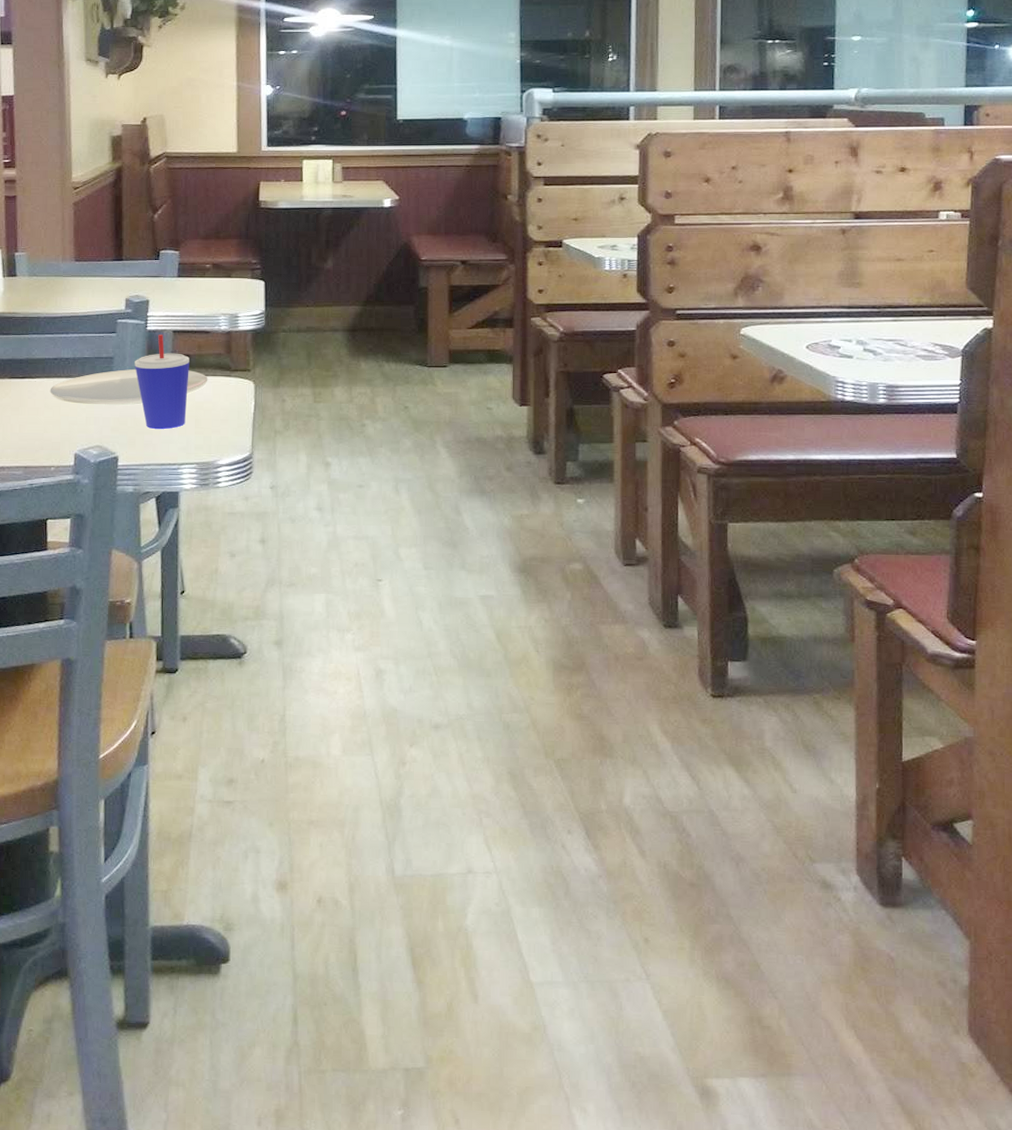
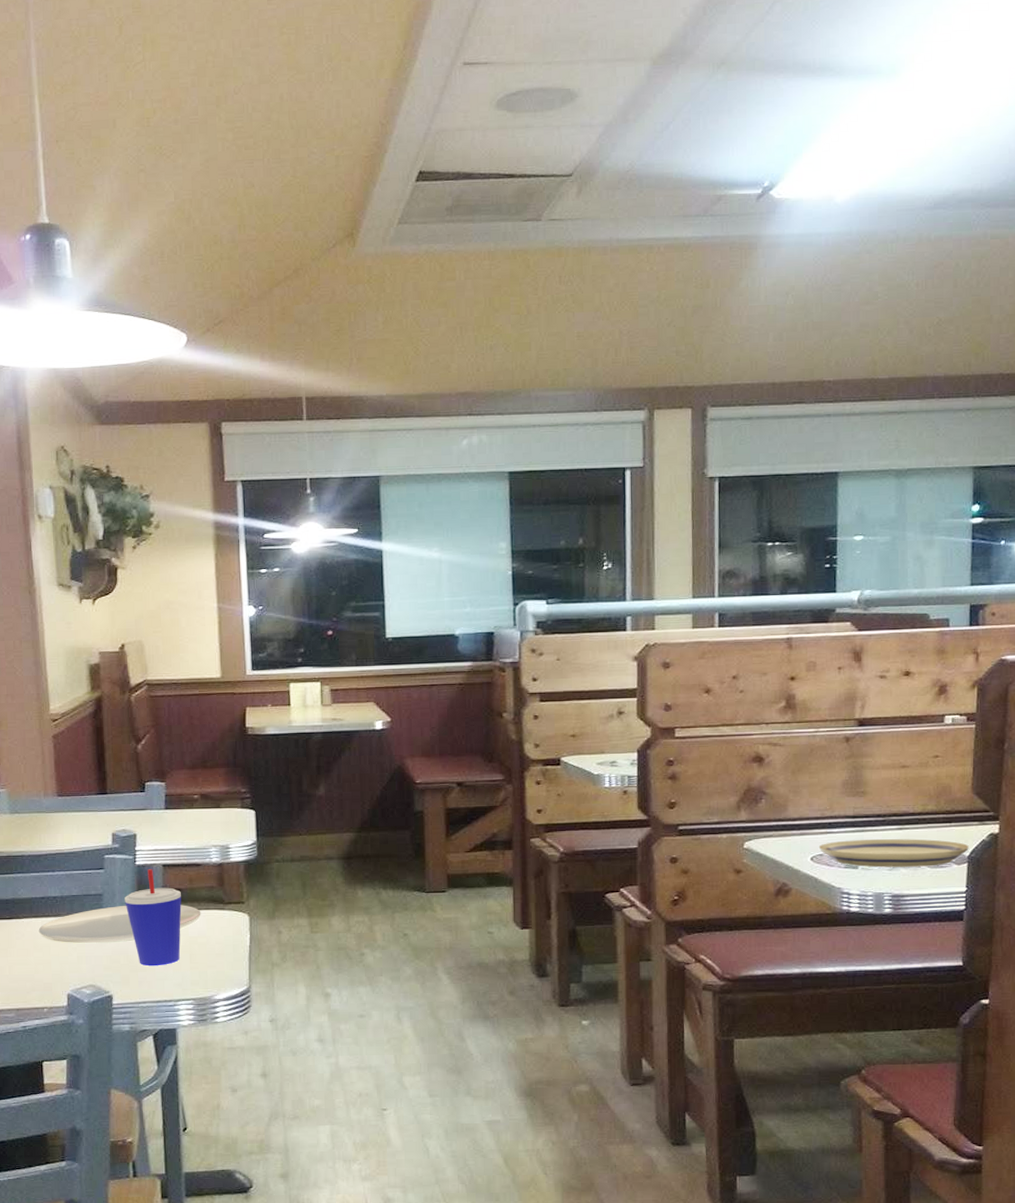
plate: none [814,330,963,359] -> present [818,839,969,868]

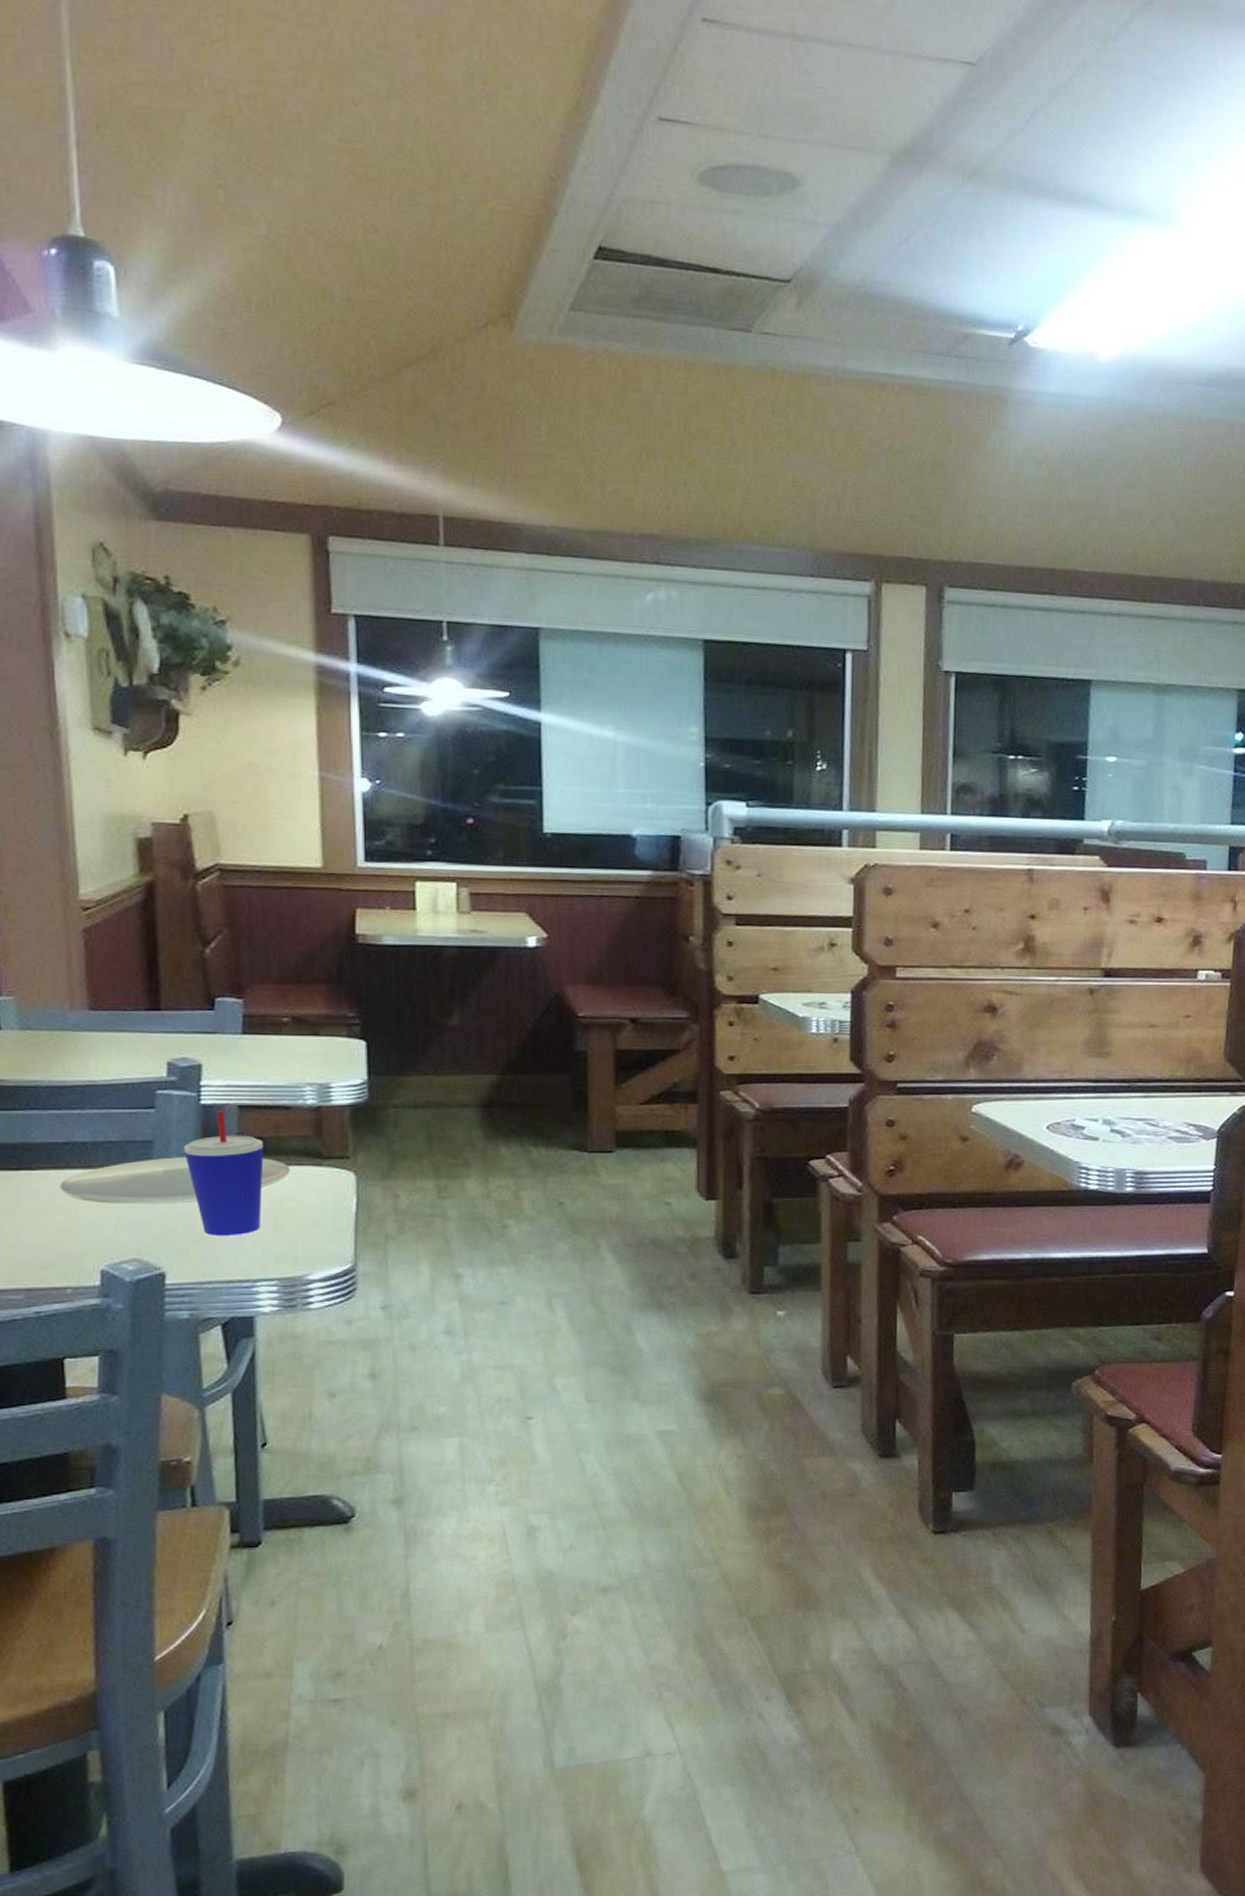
plate: present [818,839,969,868] -> none [1055,1107,1219,1141]

